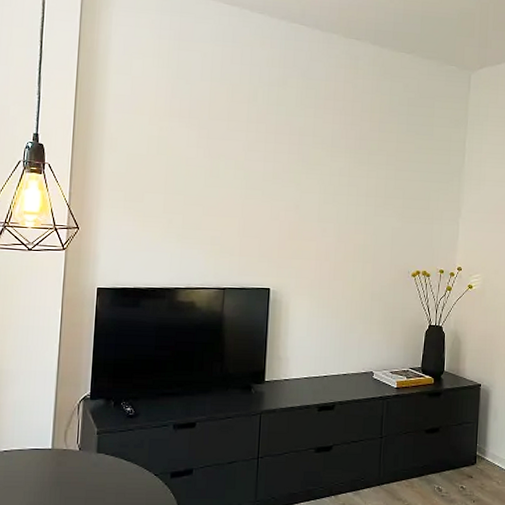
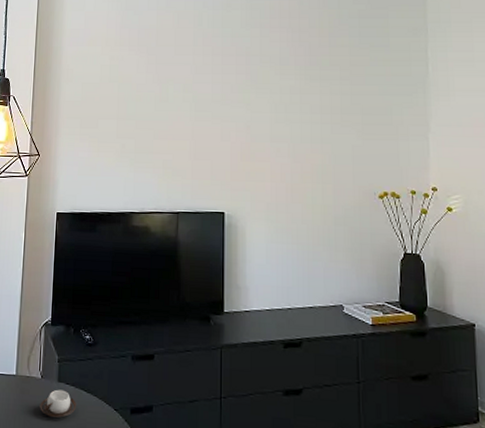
cup: none [77,460,116,486] -> present [40,389,76,418]

